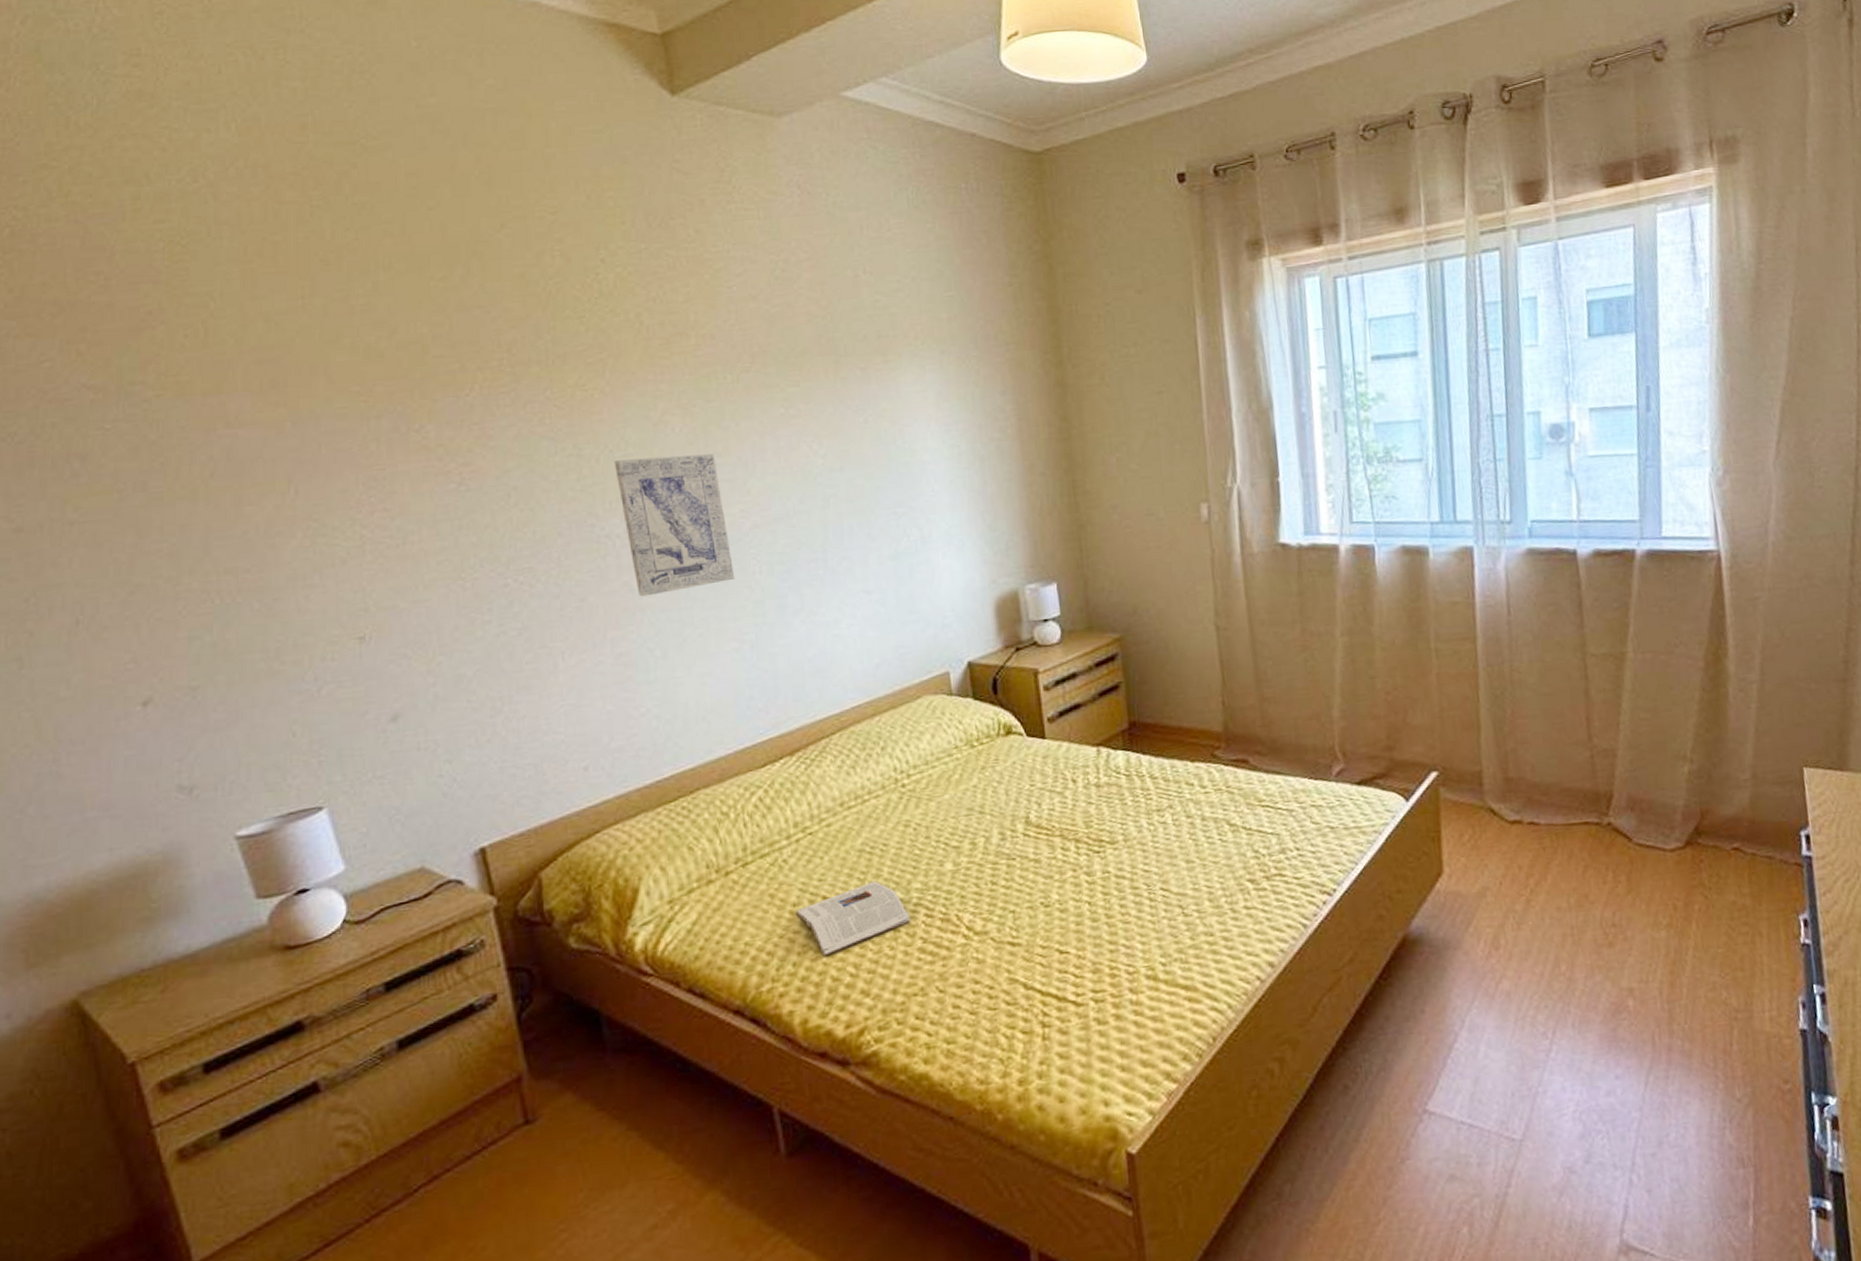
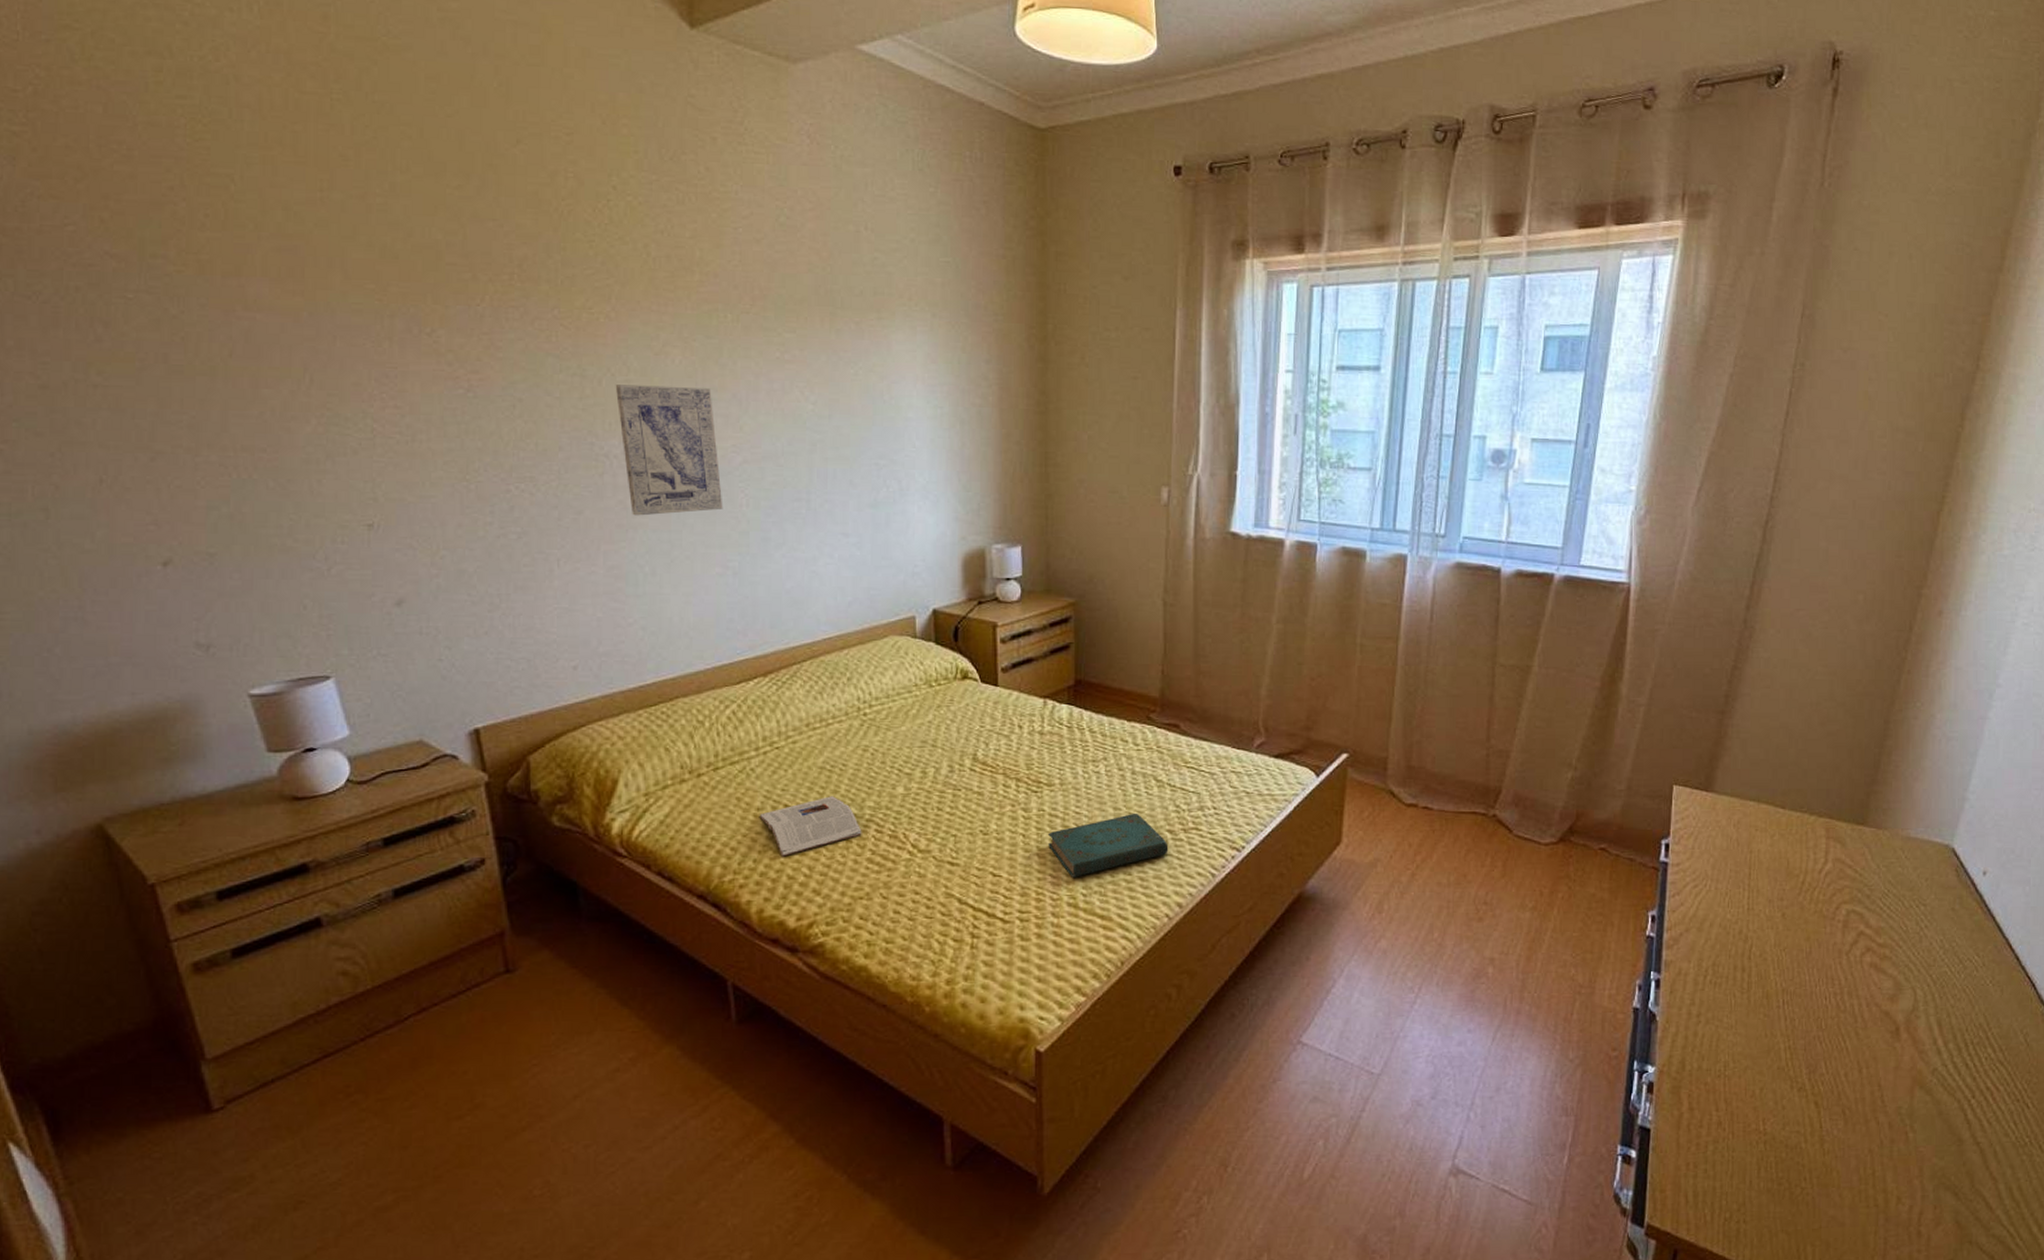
book: none [1117,864,1252,945] -> present [1048,813,1169,877]

